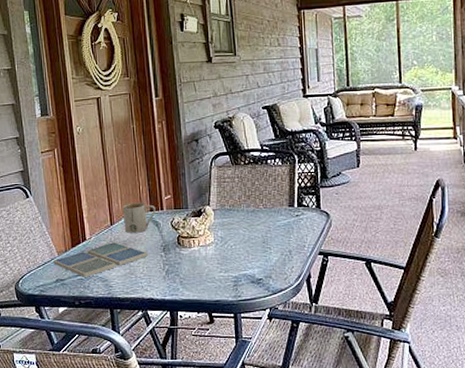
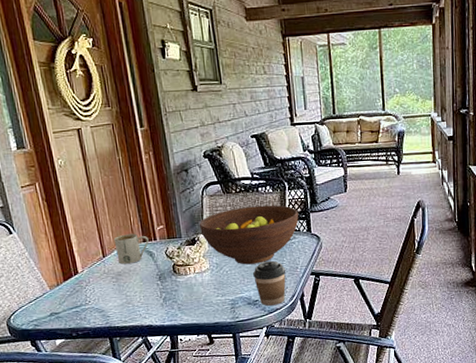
drink coaster: present [53,242,148,277] -> none [45,274,144,310]
fruit bowl: none [206,178,308,240] -> present [199,205,299,265]
coffee cup: none [258,237,292,286] -> present [253,260,286,306]

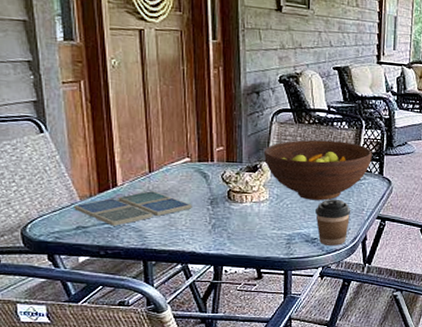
drink coaster: none [45,274,144,310] -> present [74,191,192,226]
mug: present [113,233,149,264] -> none [164,150,205,183]

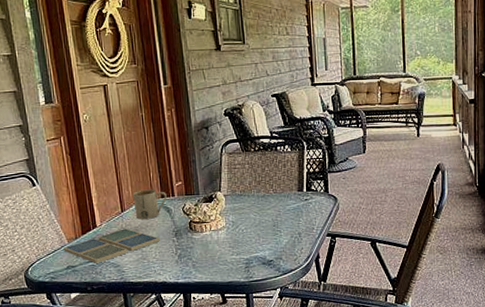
mug: none [164,150,205,183] -> present [133,189,167,220]
fruit bowl: present [263,139,372,201] -> none [217,164,316,224]
coffee cup: present [315,199,350,246] -> none [269,220,302,266]

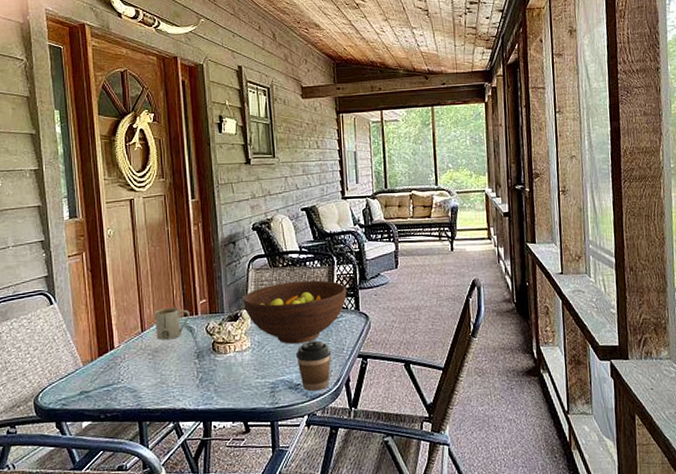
drink coaster: present [63,228,160,264] -> none [78,350,181,388]
fruit bowl: none [217,164,316,224] -> present [242,280,347,344]
coffee cup: none [269,220,302,266] -> present [296,340,331,391]

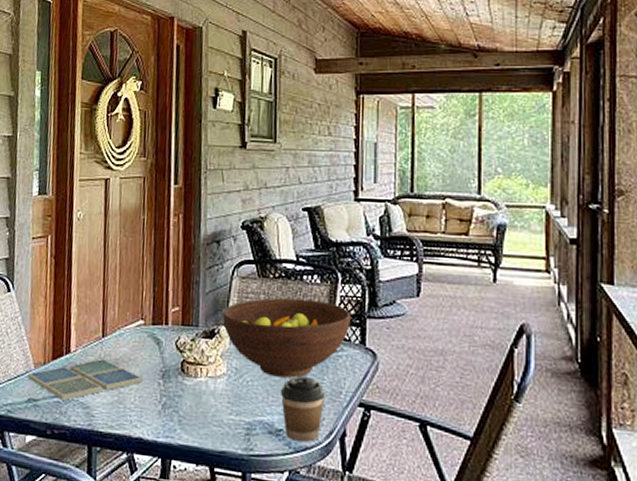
drink coaster: none [78,350,181,388] -> present [28,359,143,400]
mug: present [154,307,190,340] -> none [118,311,159,351]

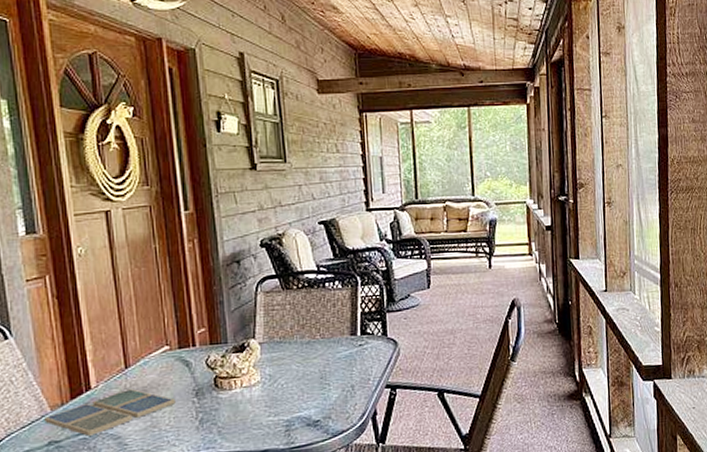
fruit bowl: present [222,298,351,378] -> none [250,303,373,377]
coffee cup: present [281,375,324,442] -> none [315,370,355,428]

